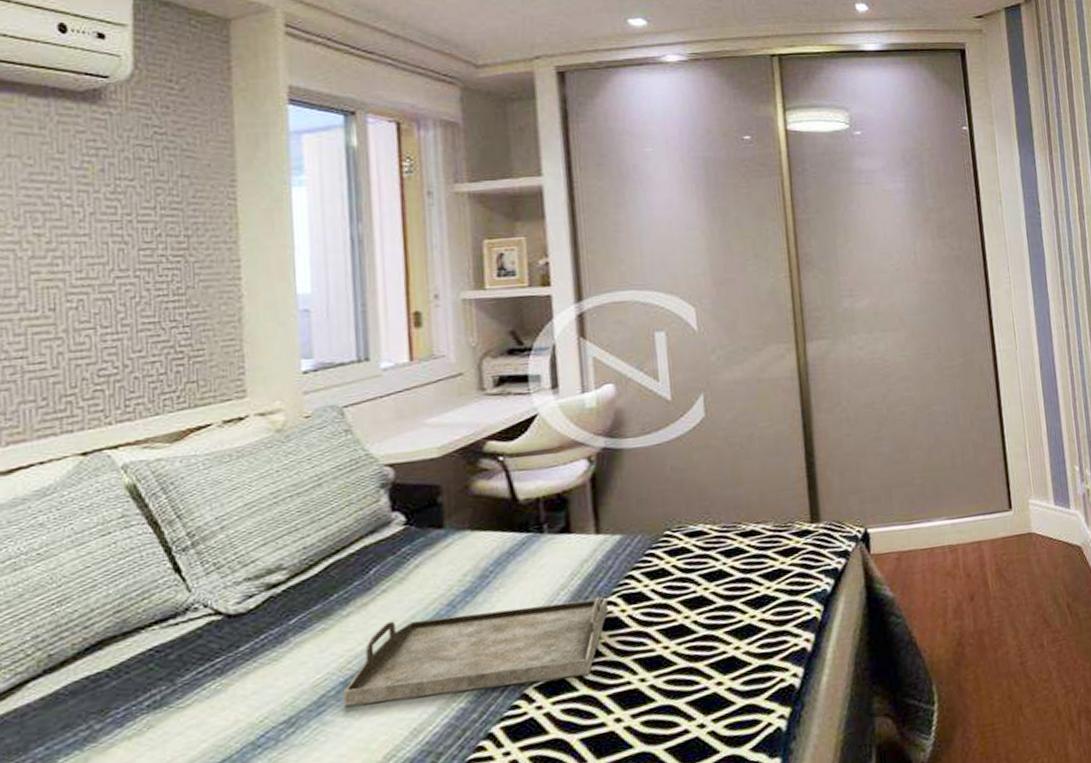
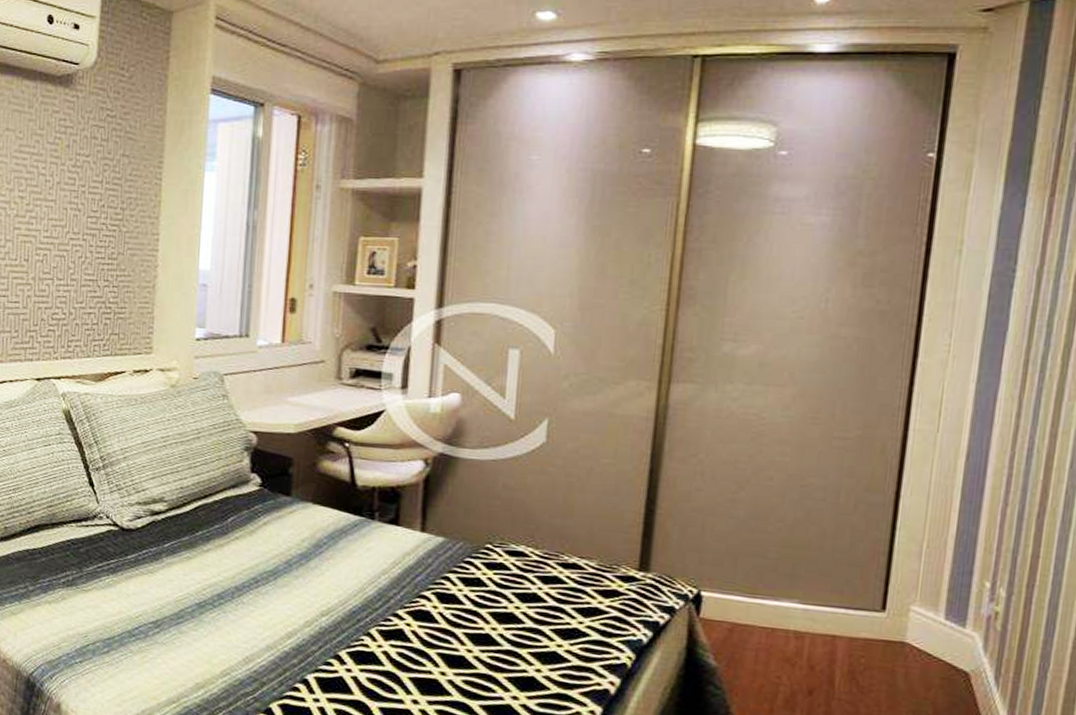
serving tray: present [343,596,608,707] -> none [196,564,422,655]

